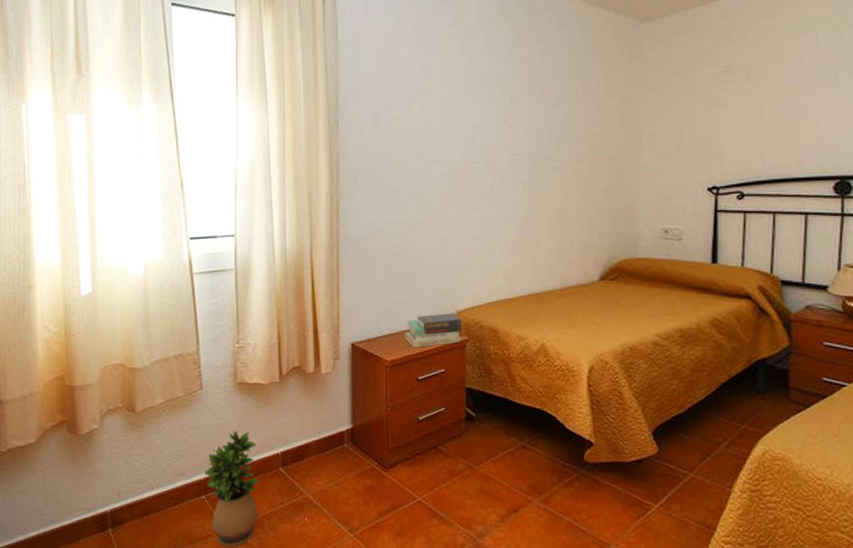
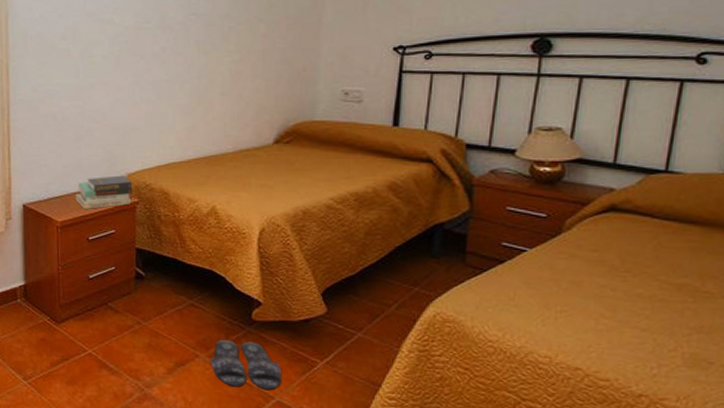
slippers: none [543,484,617,538] -> present [210,340,282,391]

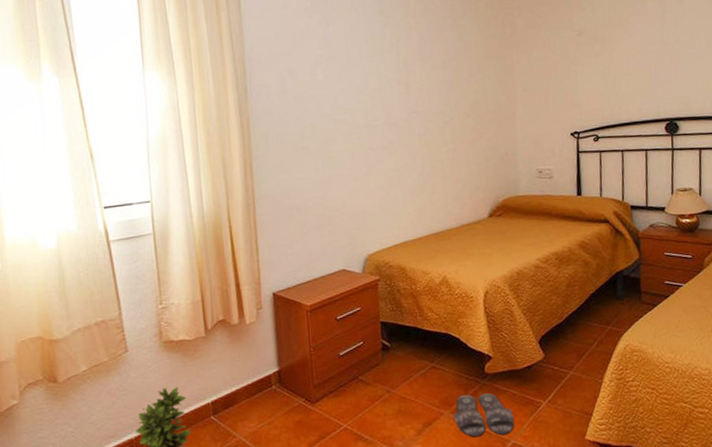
books: present [75,175,133,209] -> none [321,256,374,291]

